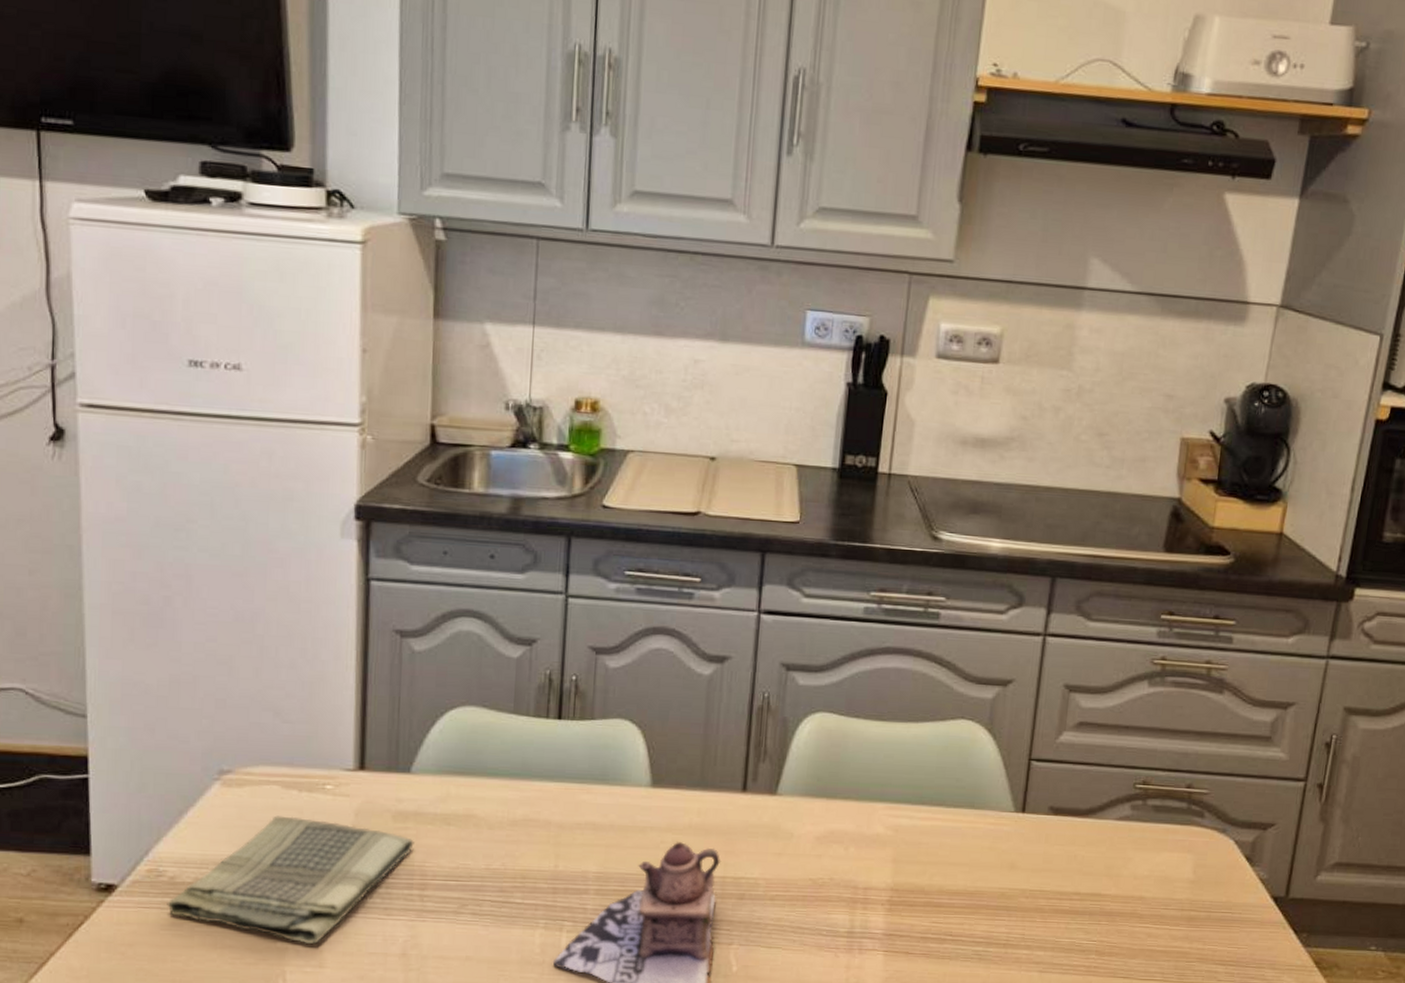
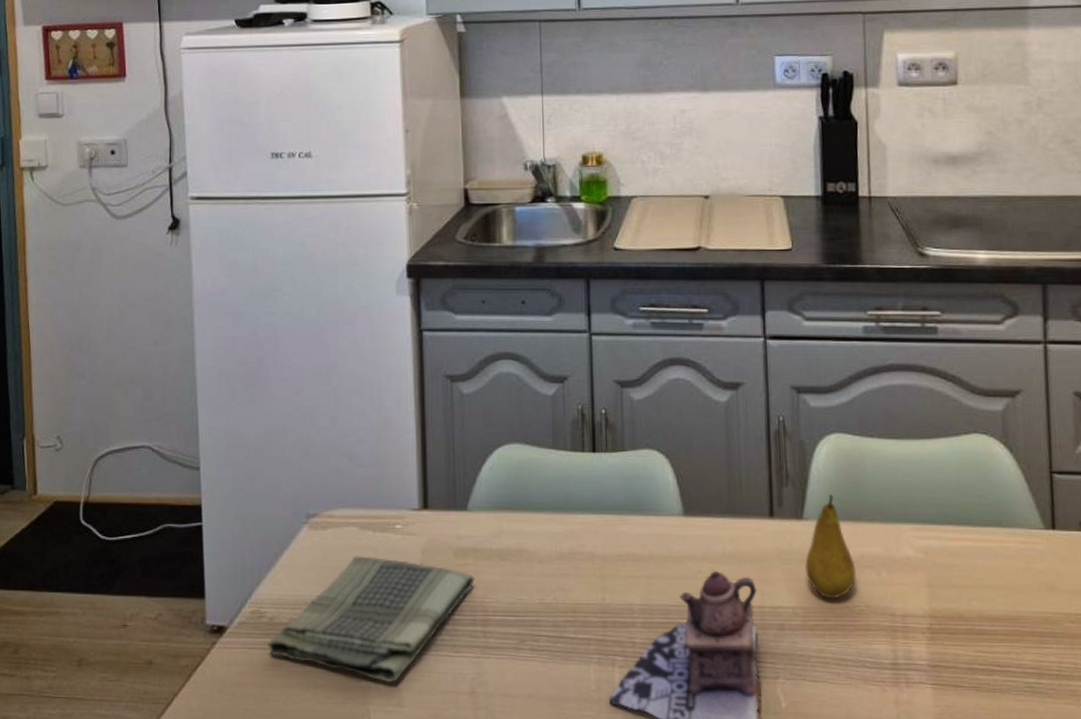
fruit: none [772,772,825,872] -> present [804,494,857,599]

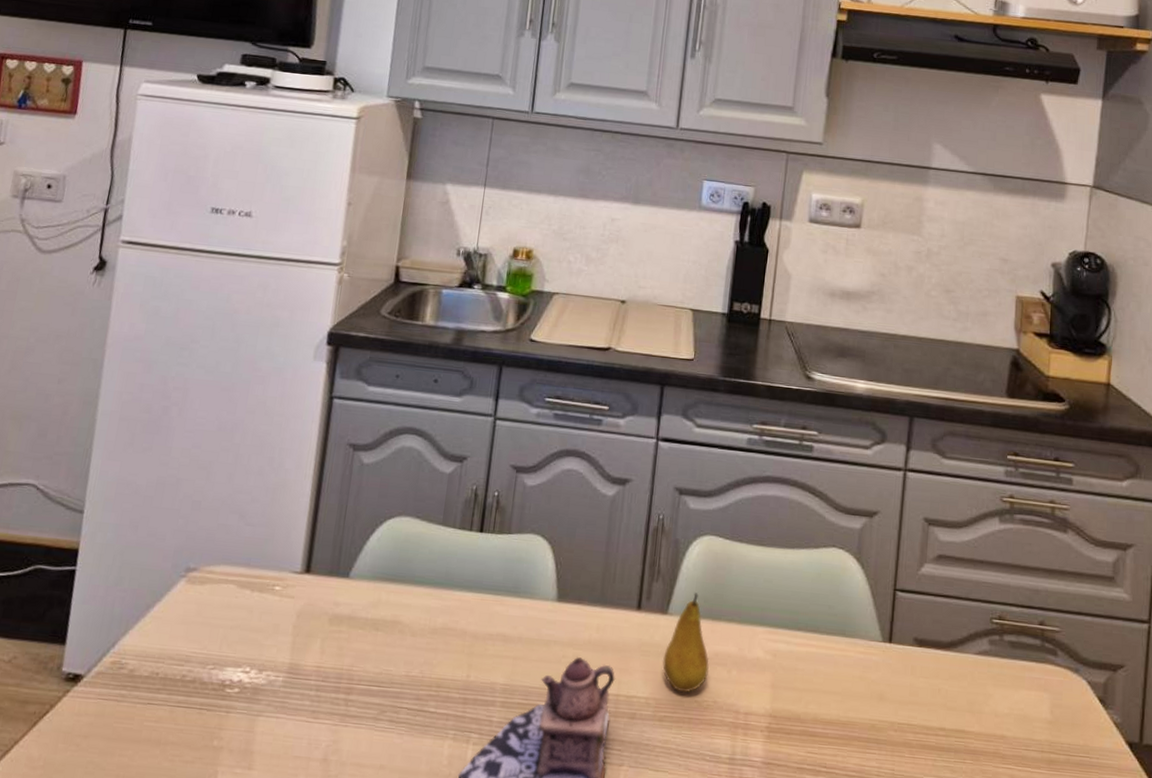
dish towel: present [268,556,475,682] -> none [123,614,346,744]

